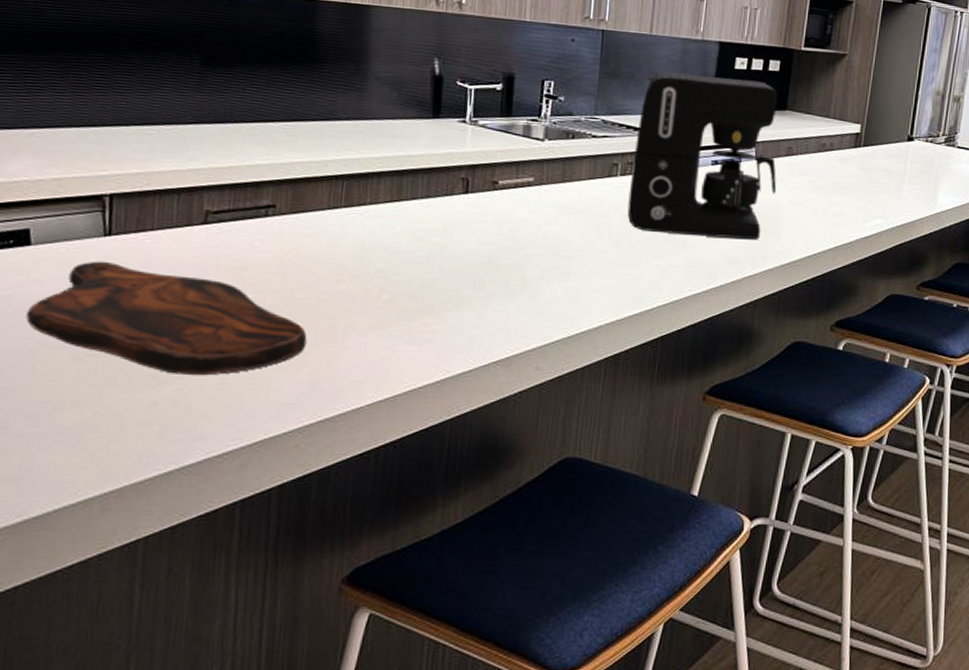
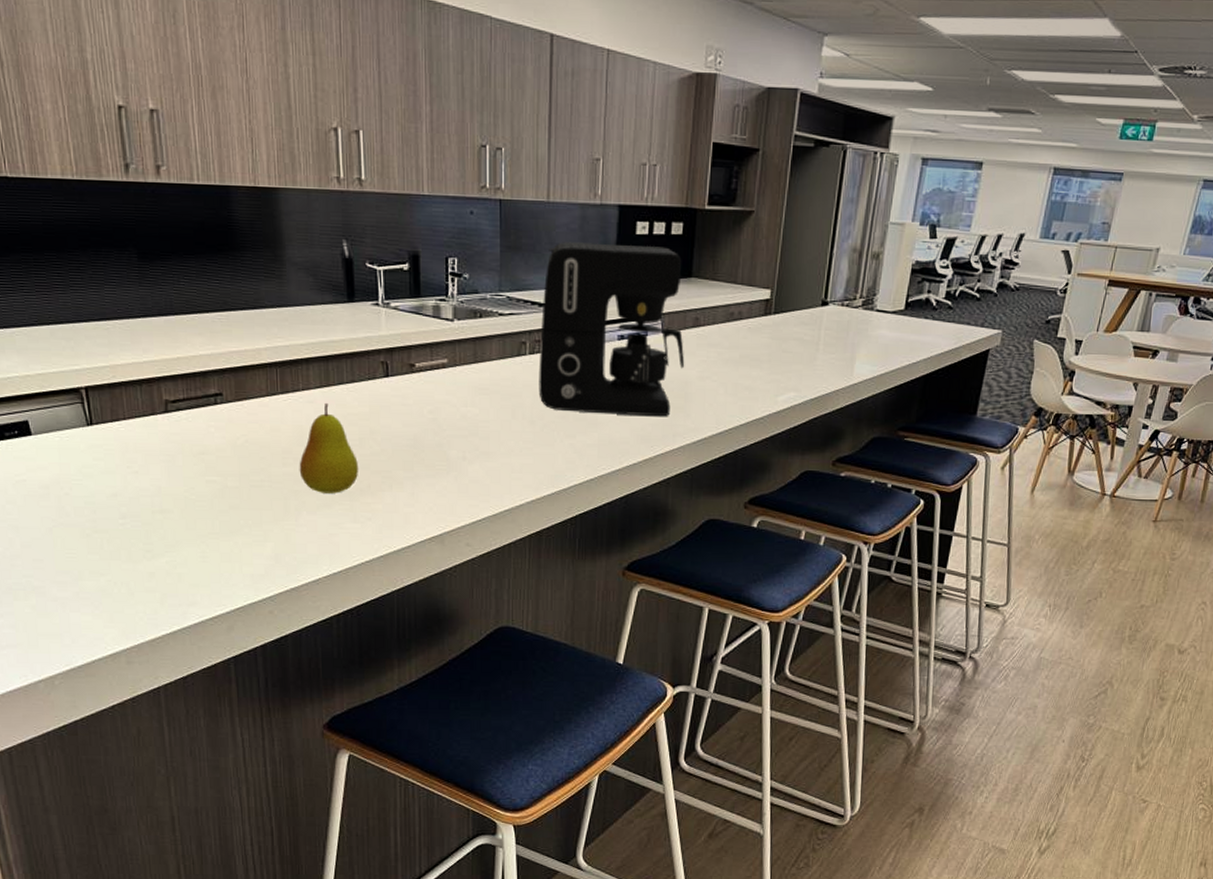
cutting board: present [26,261,307,376] -> none [40,448,267,550]
fruit: none [353,217,424,313] -> present [299,402,359,493]

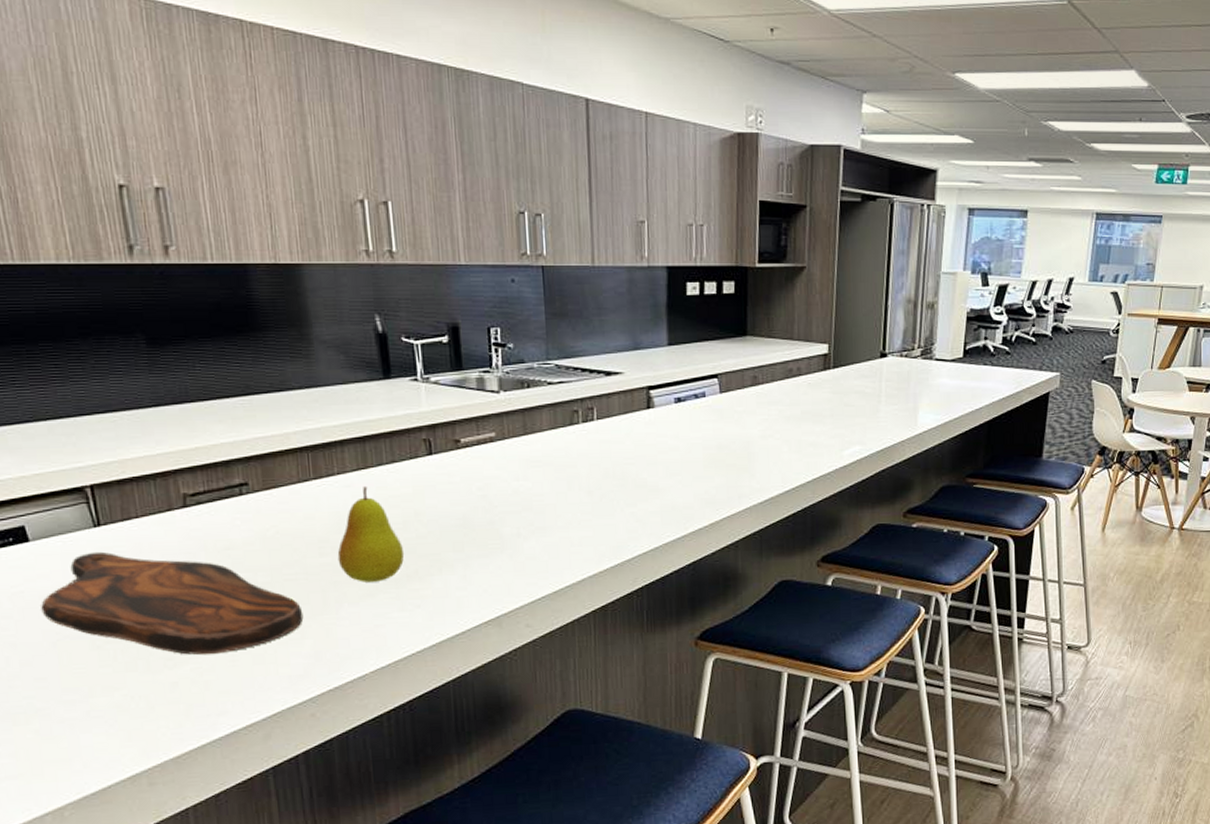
cutting board: none [40,448,267,550] -> present [41,551,304,656]
coffee maker: present [539,242,685,417] -> none [593,306,746,480]

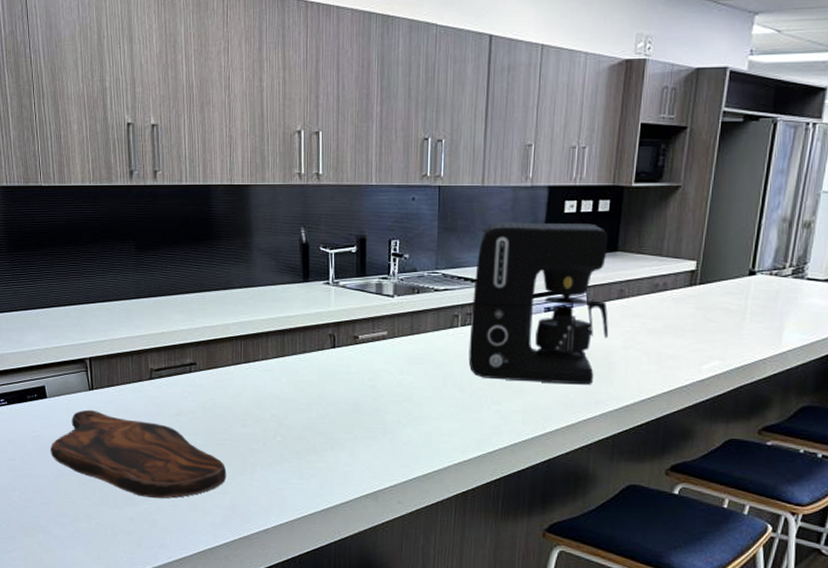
fruit: present [337,485,405,582] -> none [256,371,307,452]
coffee maker: none [593,306,746,480] -> present [468,222,609,385]

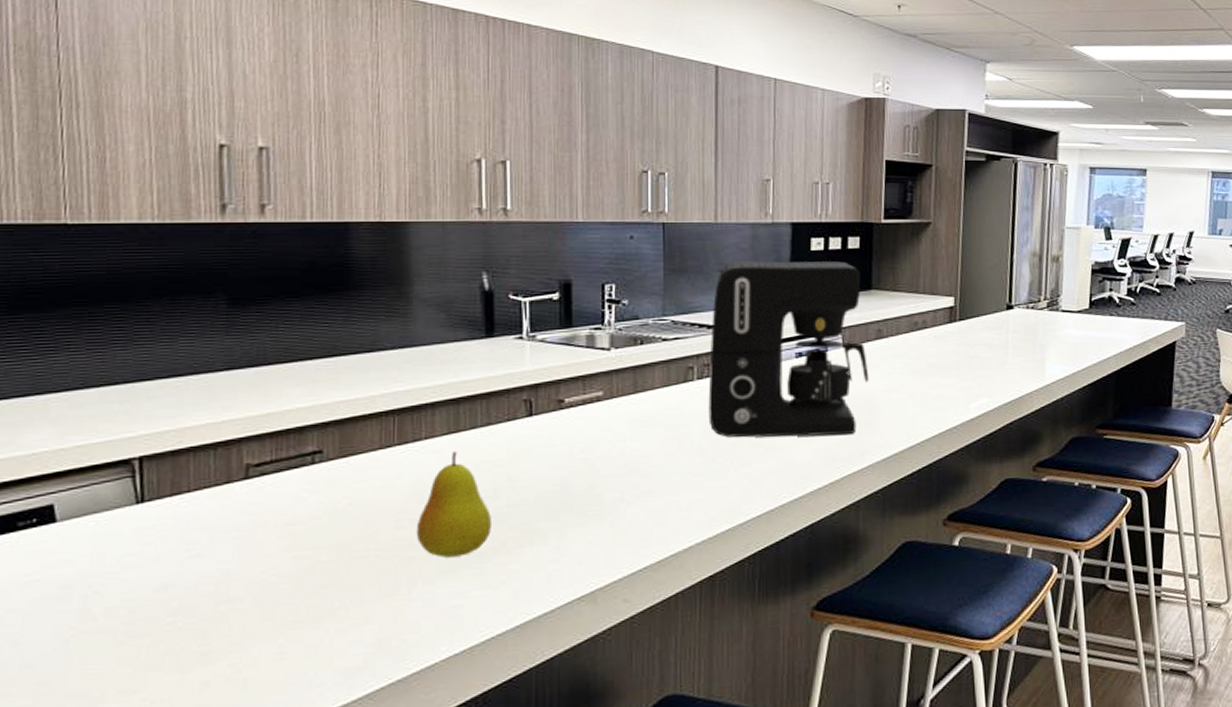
cutting board: present [50,409,227,499] -> none [57,531,370,649]
fruit: none [256,371,307,452] -> present [416,450,493,558]

